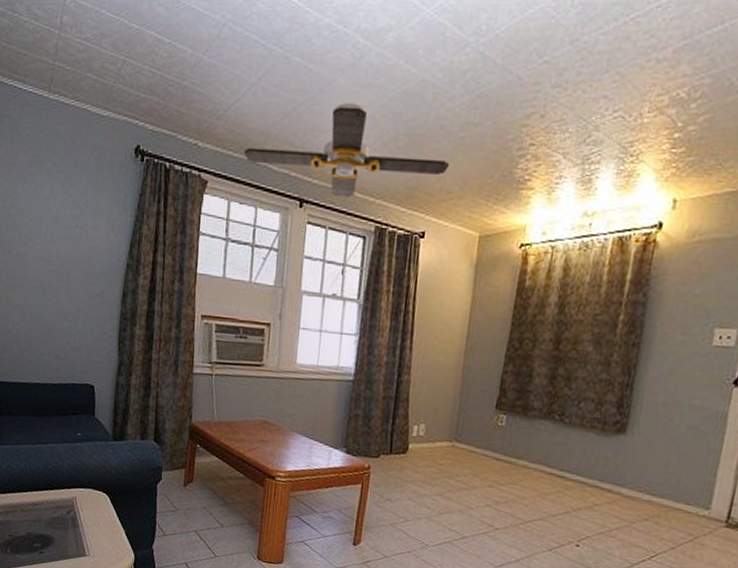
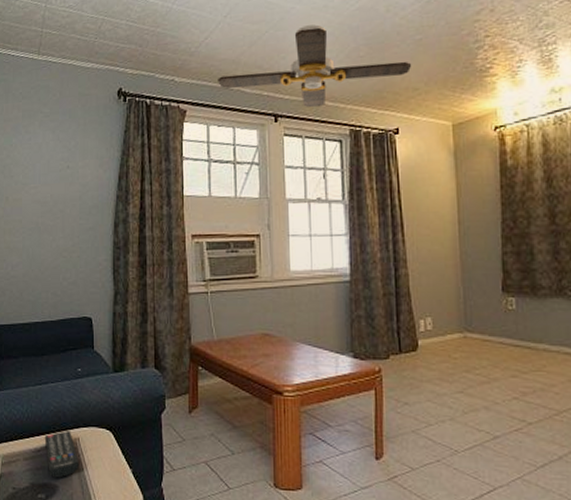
remote control: none [42,488,76,532] -> present [44,430,80,478]

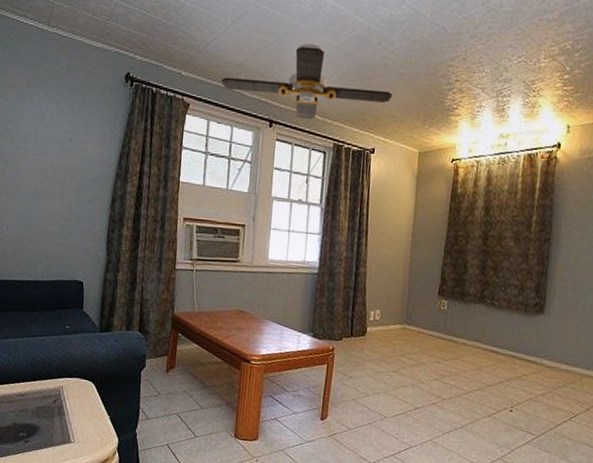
remote control: present [44,430,80,478] -> none [29,379,62,420]

